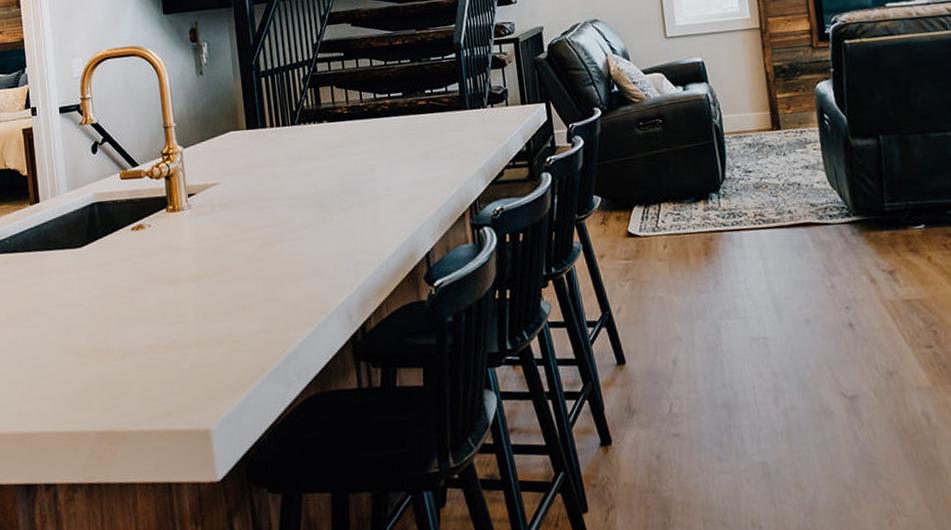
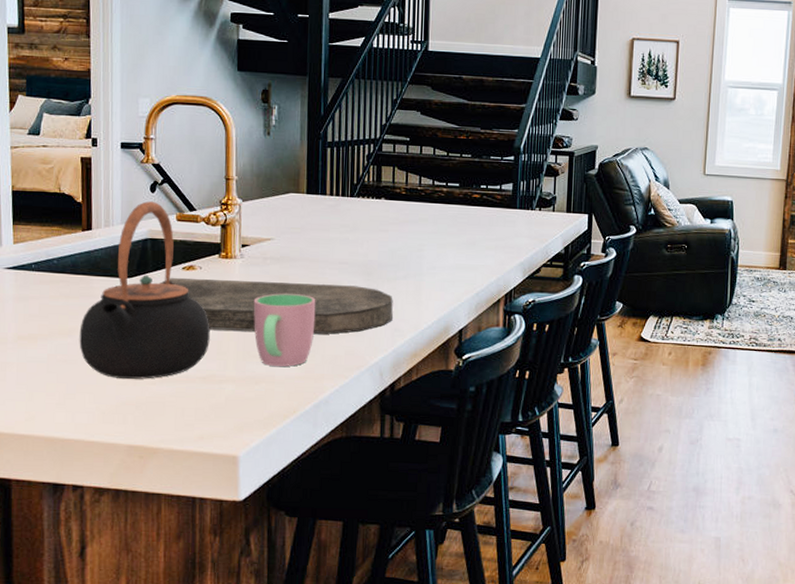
teapot: none [37,163,167,359] -> present [79,201,210,379]
cutting board: none [111,220,353,291] -> present [160,278,393,334]
cup: none [207,239,273,323] -> present [254,293,316,367]

